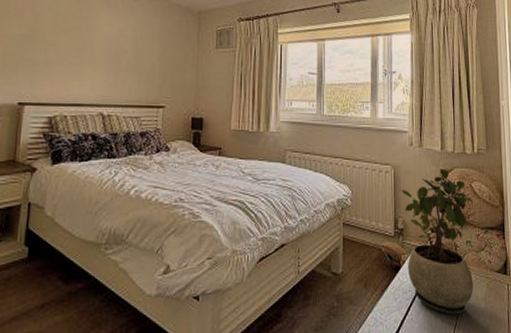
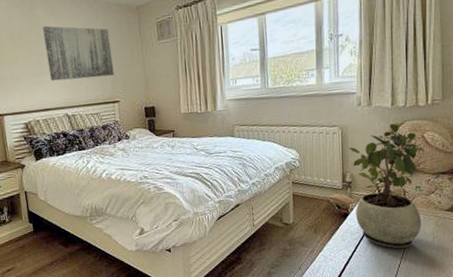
wall art: none [90,13,166,78] -> present [42,25,114,81]

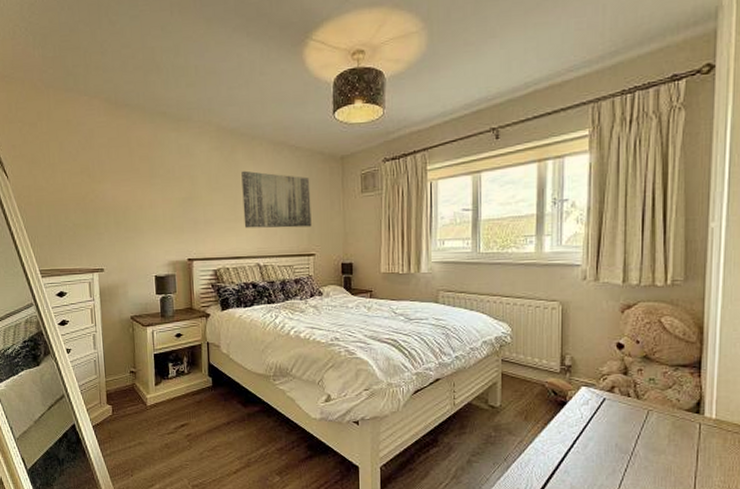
potted plant: present [349,123,425,249] -> none [570,303,661,450]

